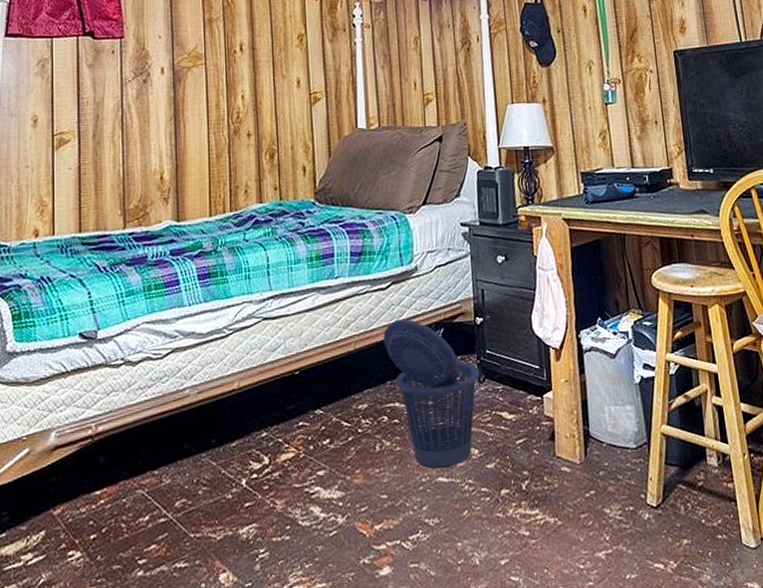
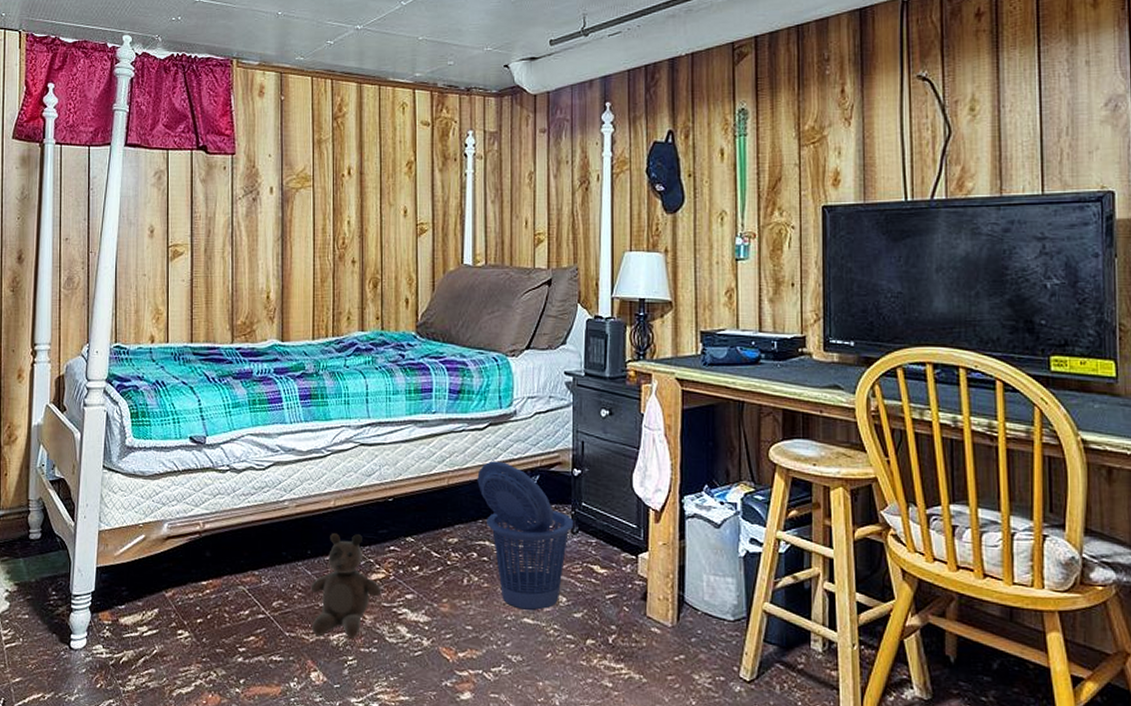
stuffed animal: none [216,414,292,532] -> present [311,533,382,638]

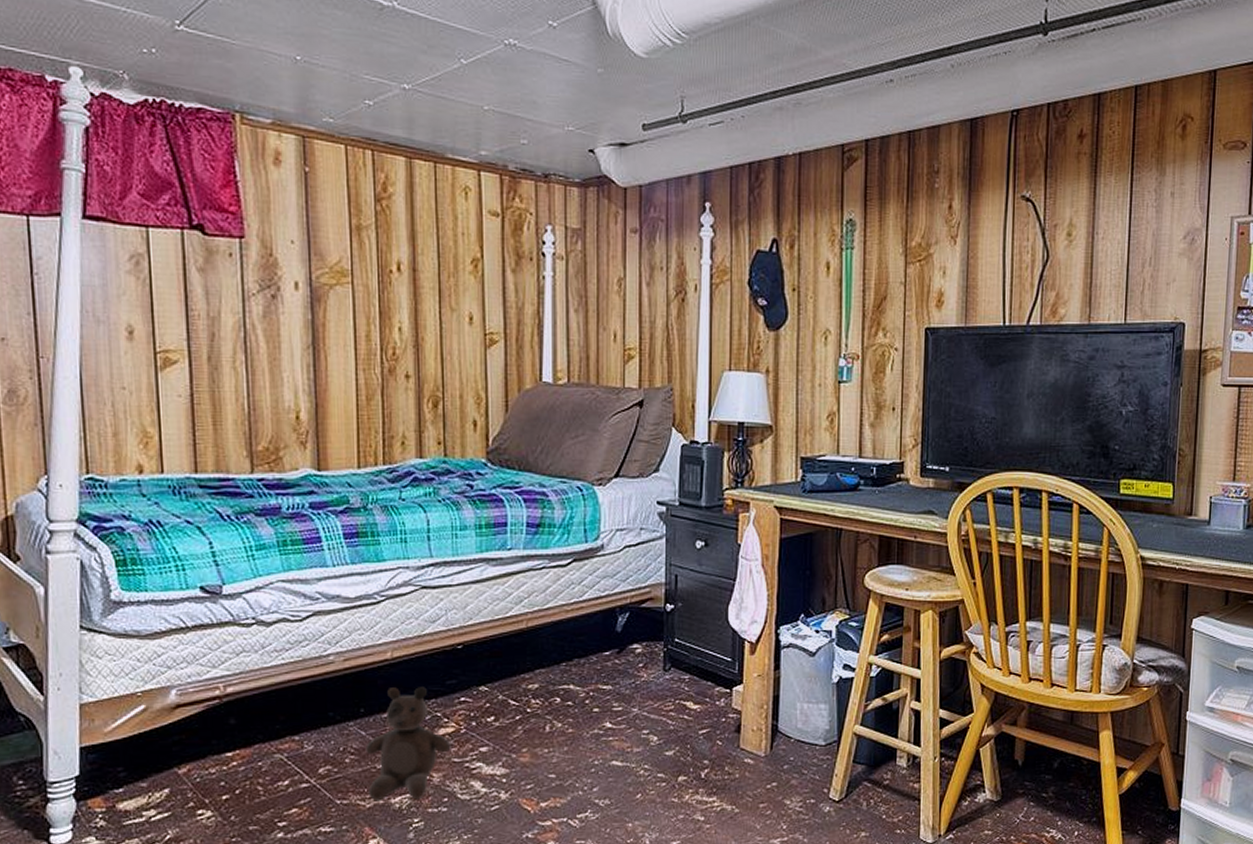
laundry basket: present [477,461,574,610] -> none [560,599,667,752]

